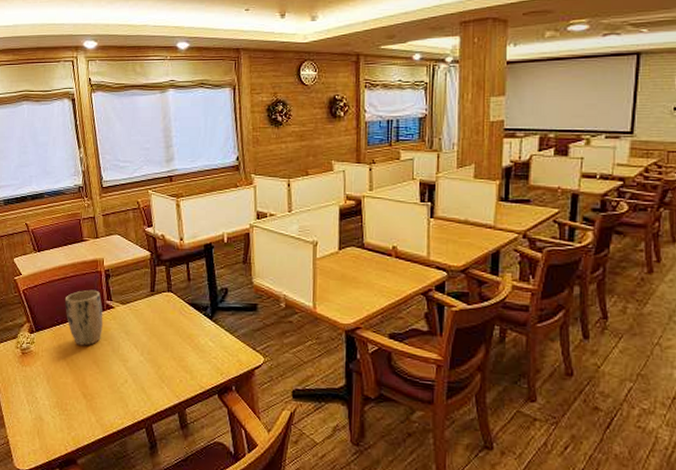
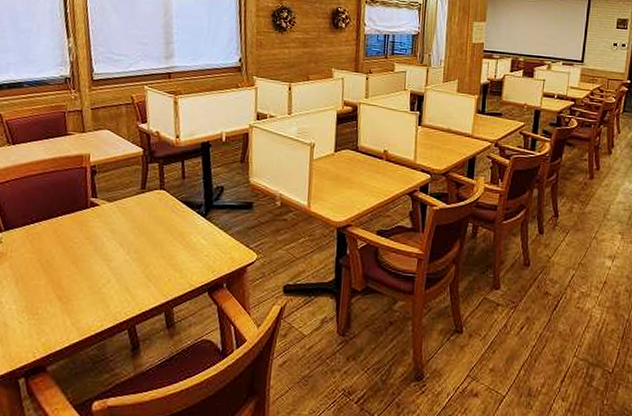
plant pot: present [64,289,103,346] -> none [41,186,86,246]

